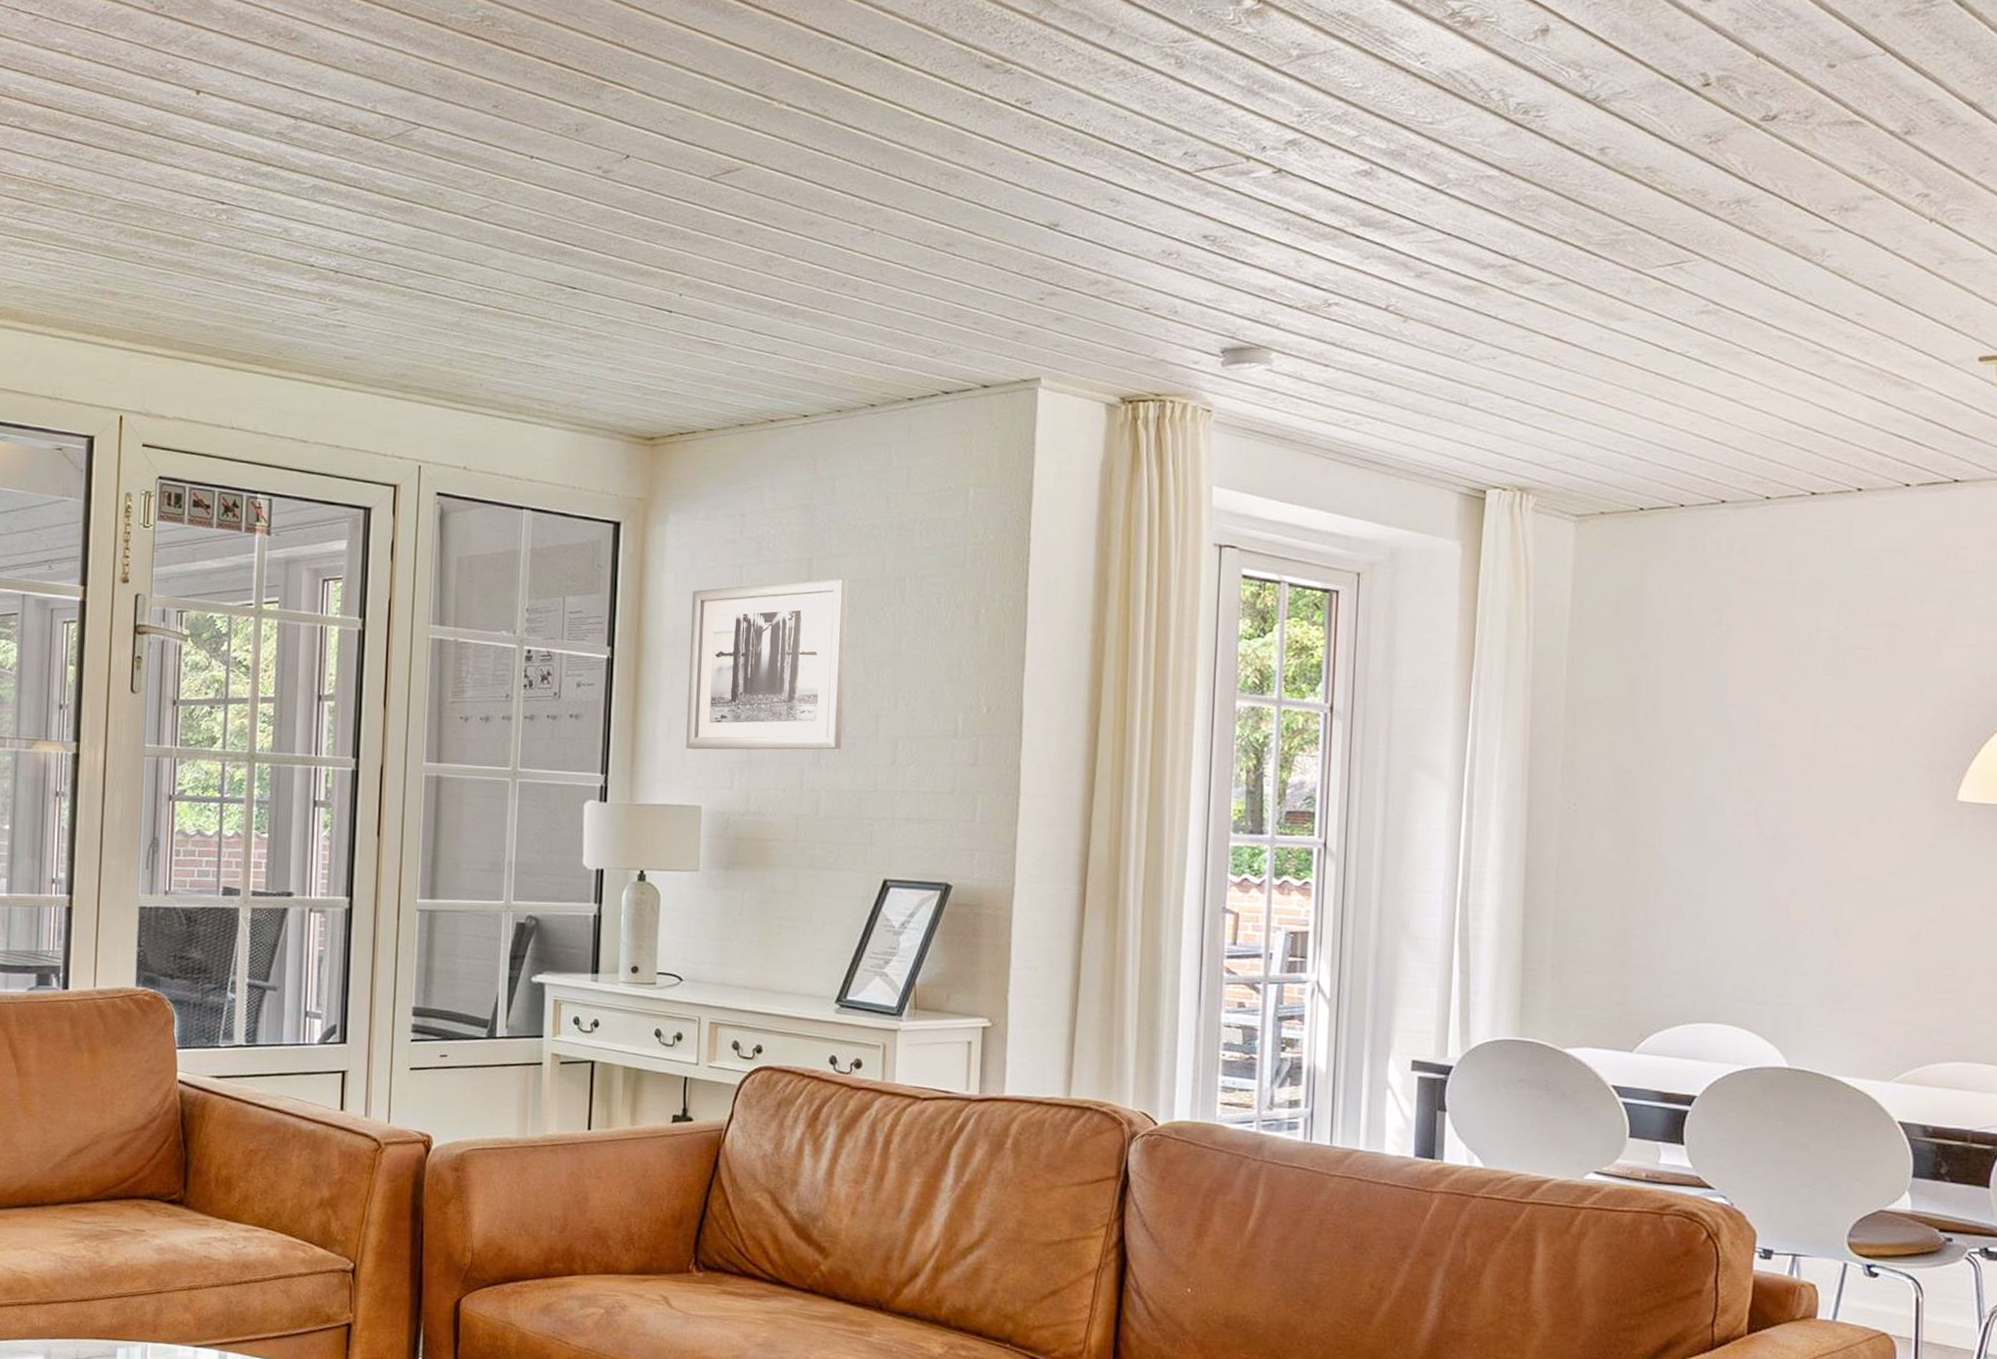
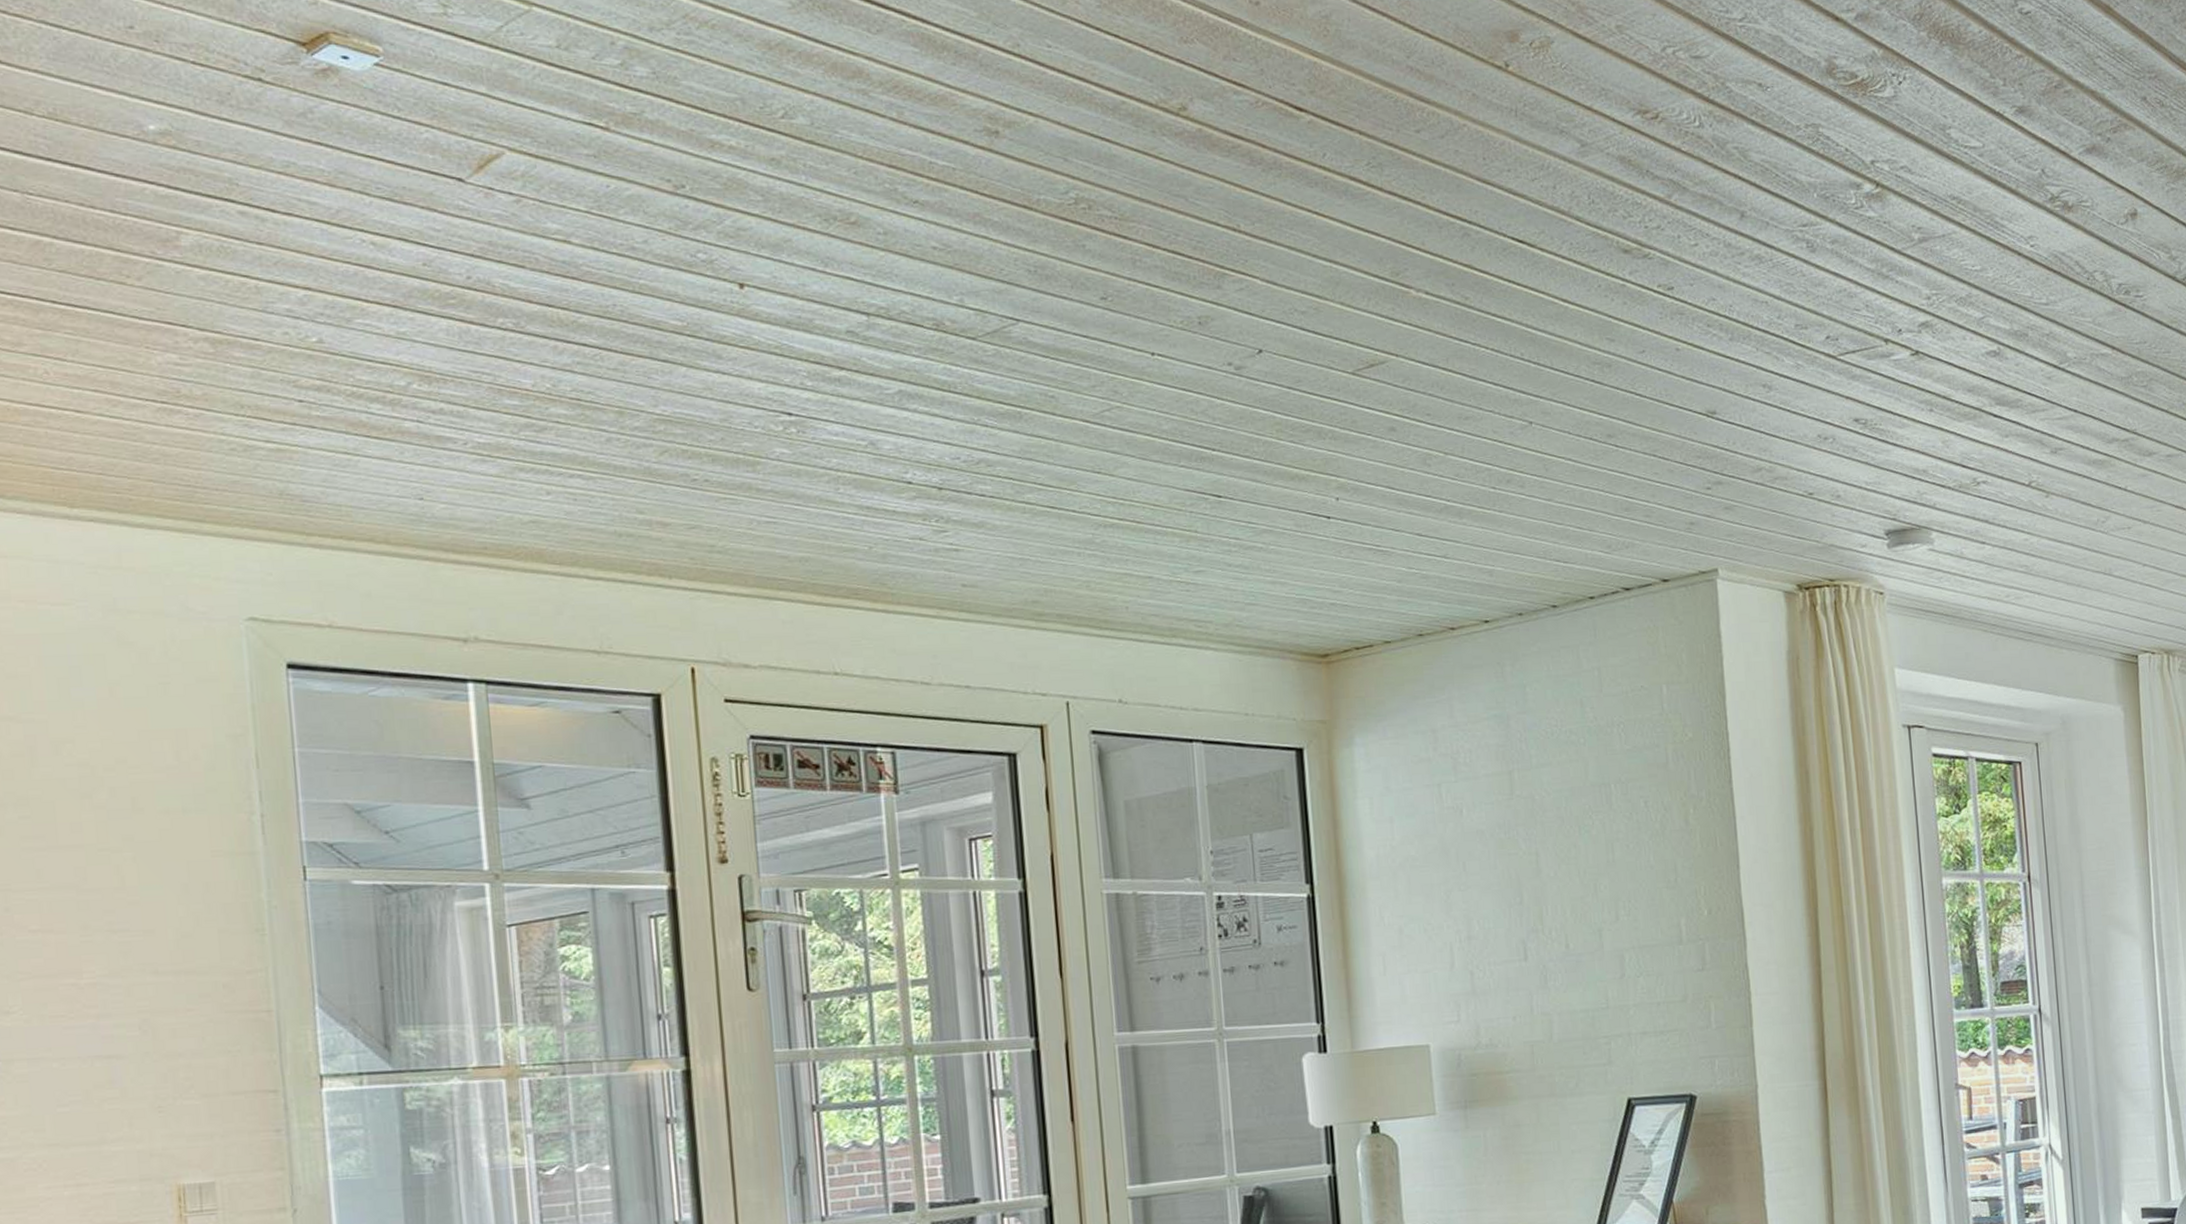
wall art: present [686,578,849,750] -> none [1391,789,1568,986]

